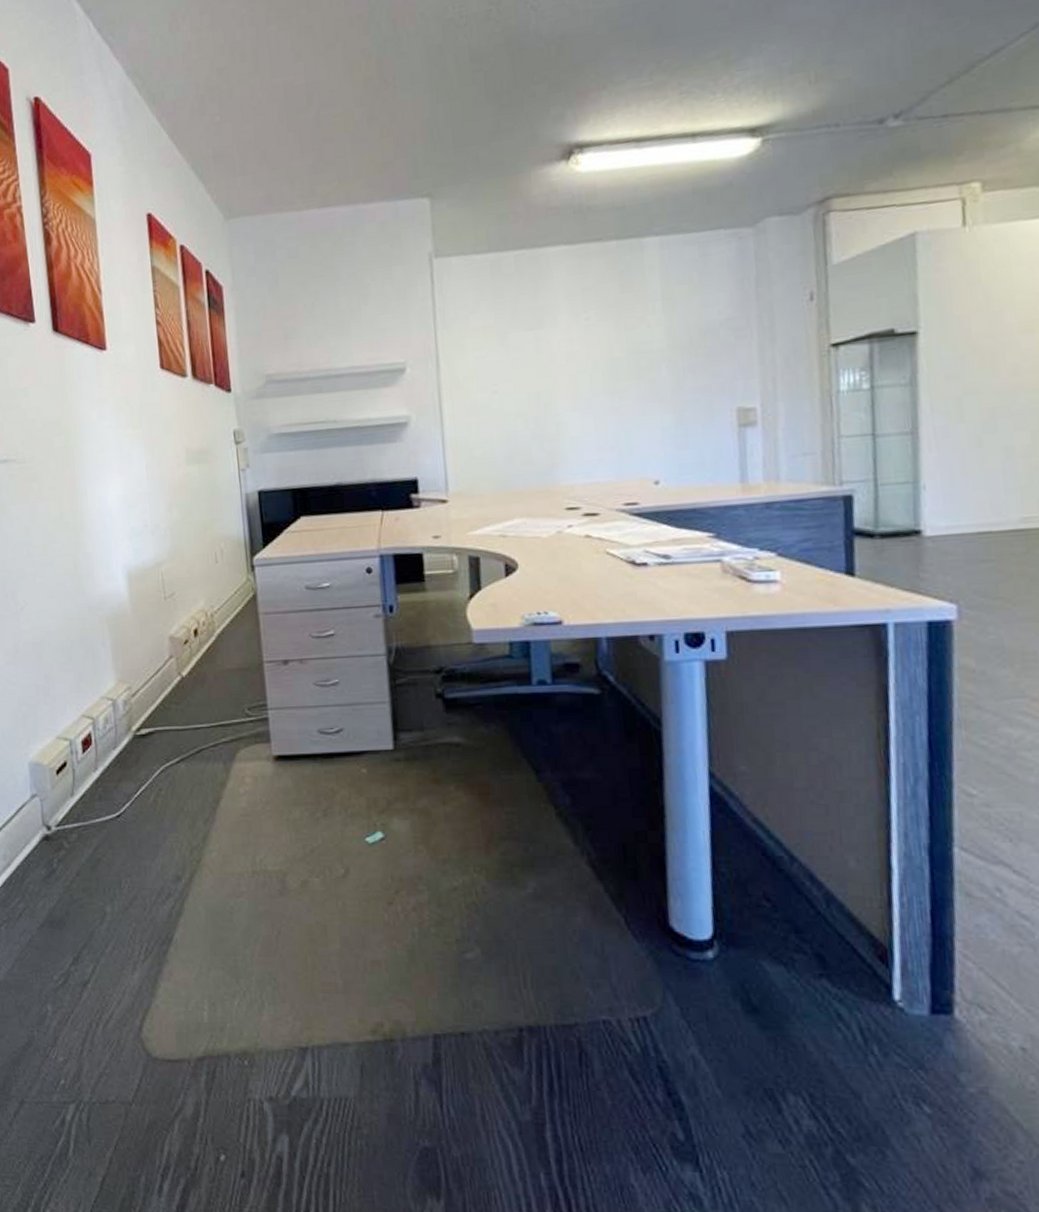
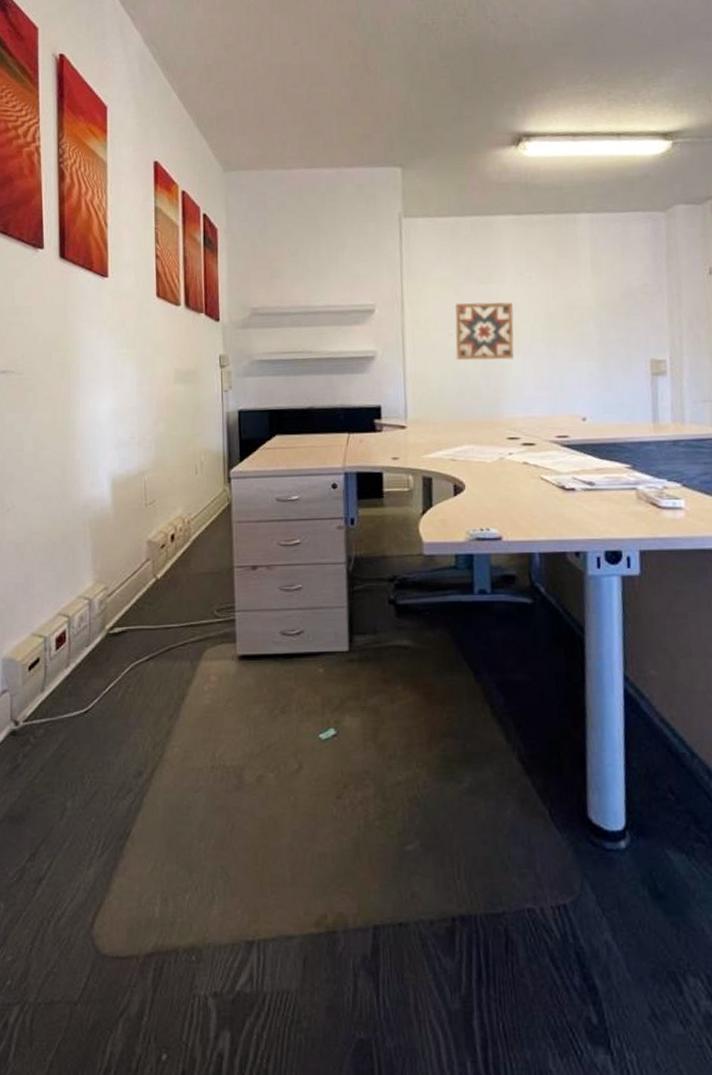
wall art: none [498,349,571,421] -> present [454,301,514,361]

